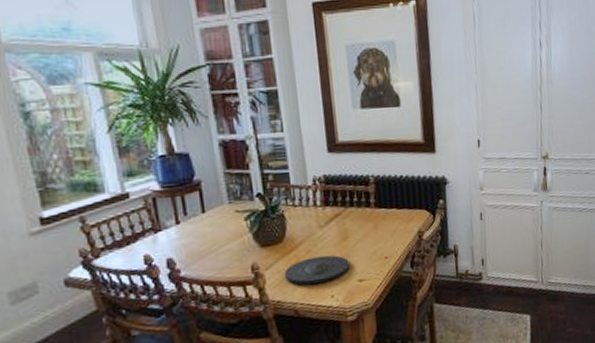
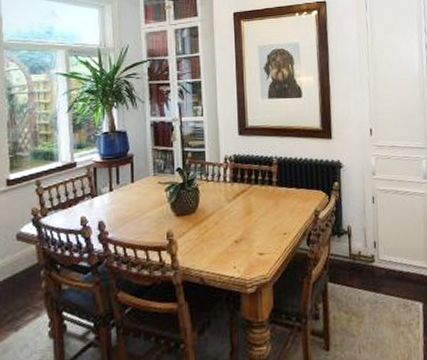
plate: present [285,255,350,285] -> none [195,227,252,254]

